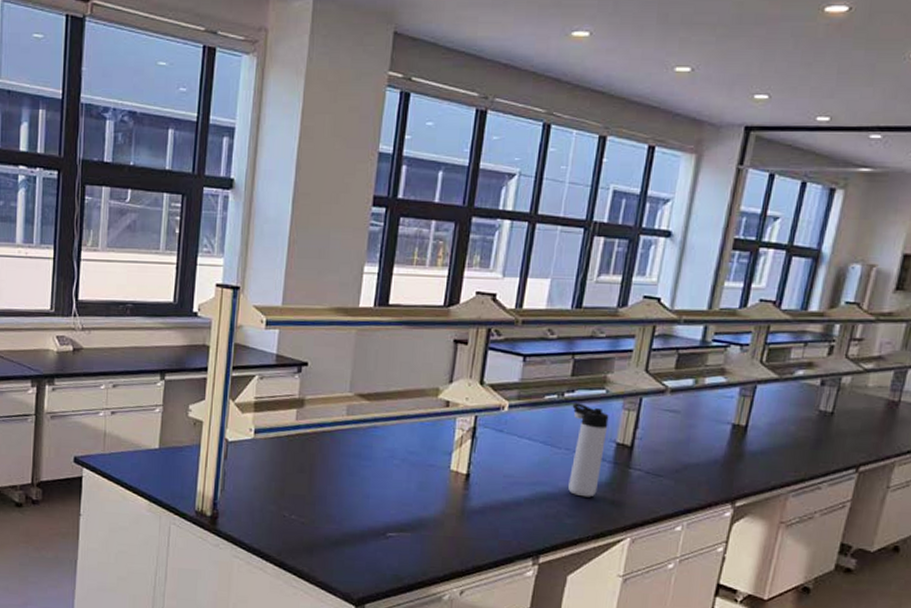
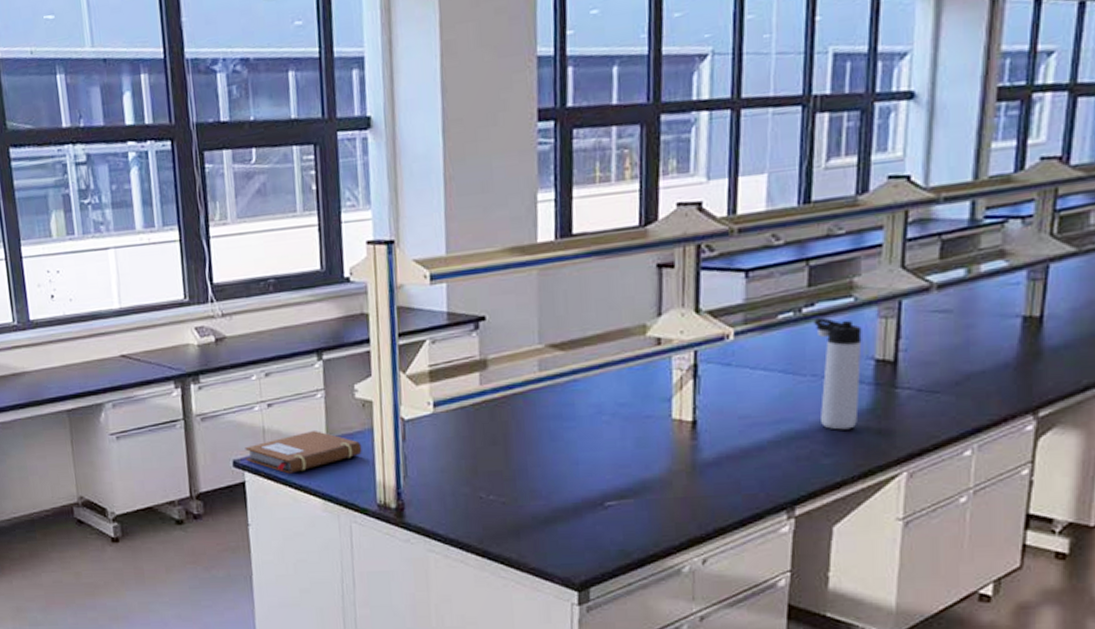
notebook: none [86,439,189,475] -> present [245,430,362,474]

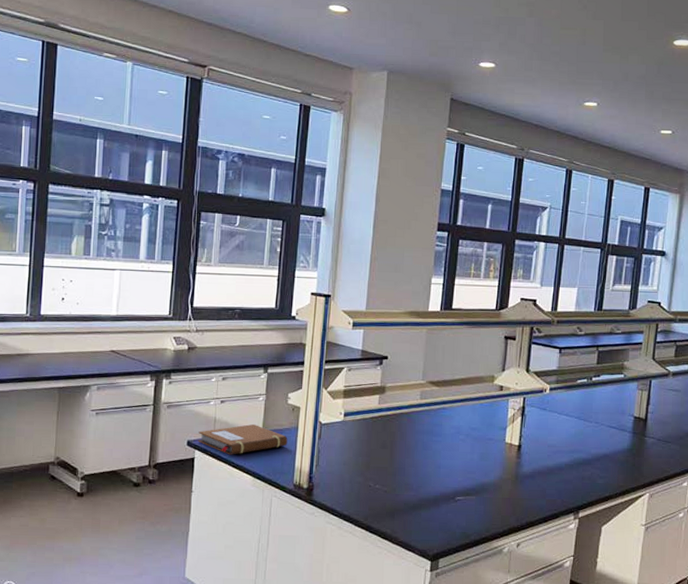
thermos bottle: present [814,318,862,430] -> none [599,385,627,461]

